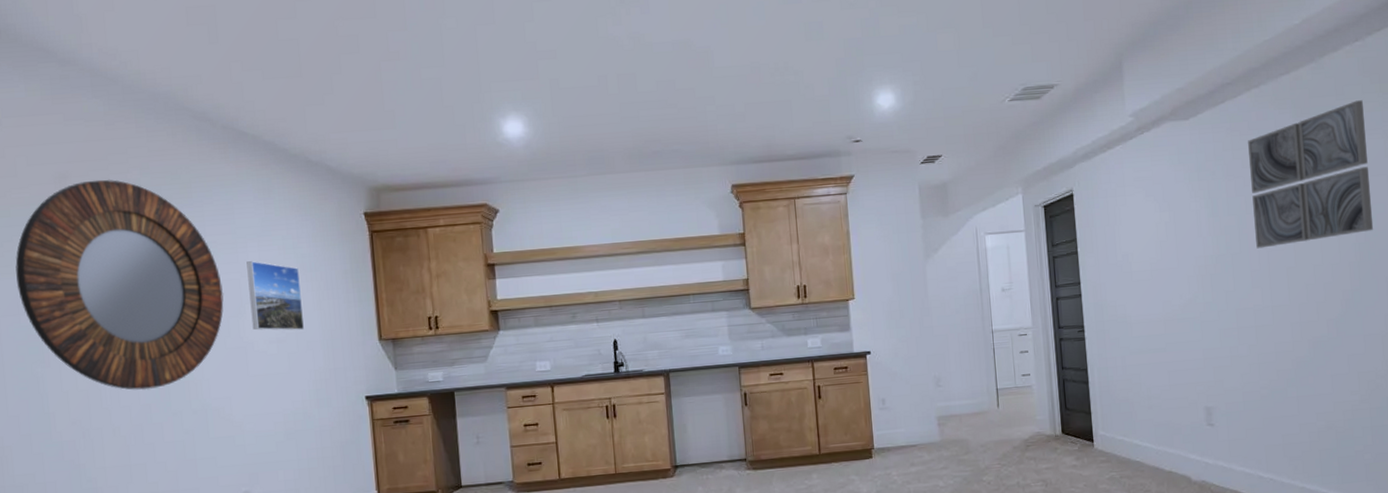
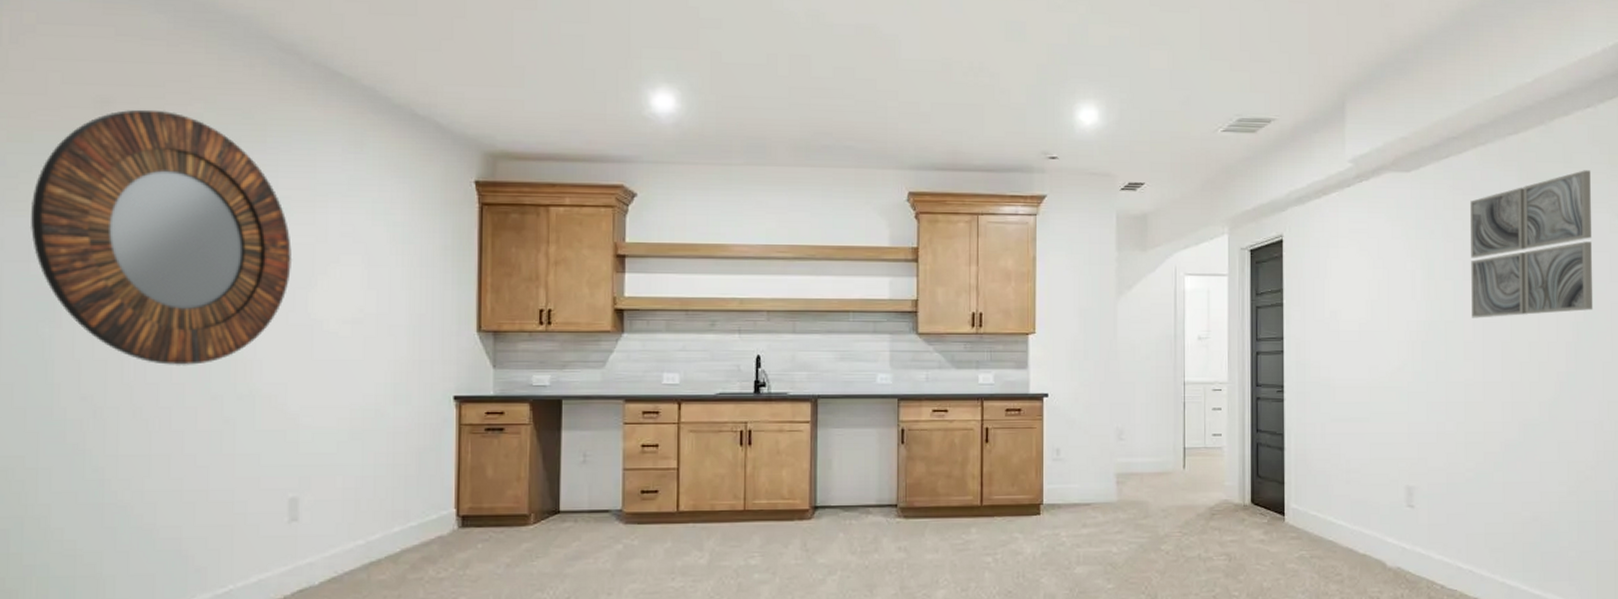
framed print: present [246,261,305,331] -> none [323,224,389,312]

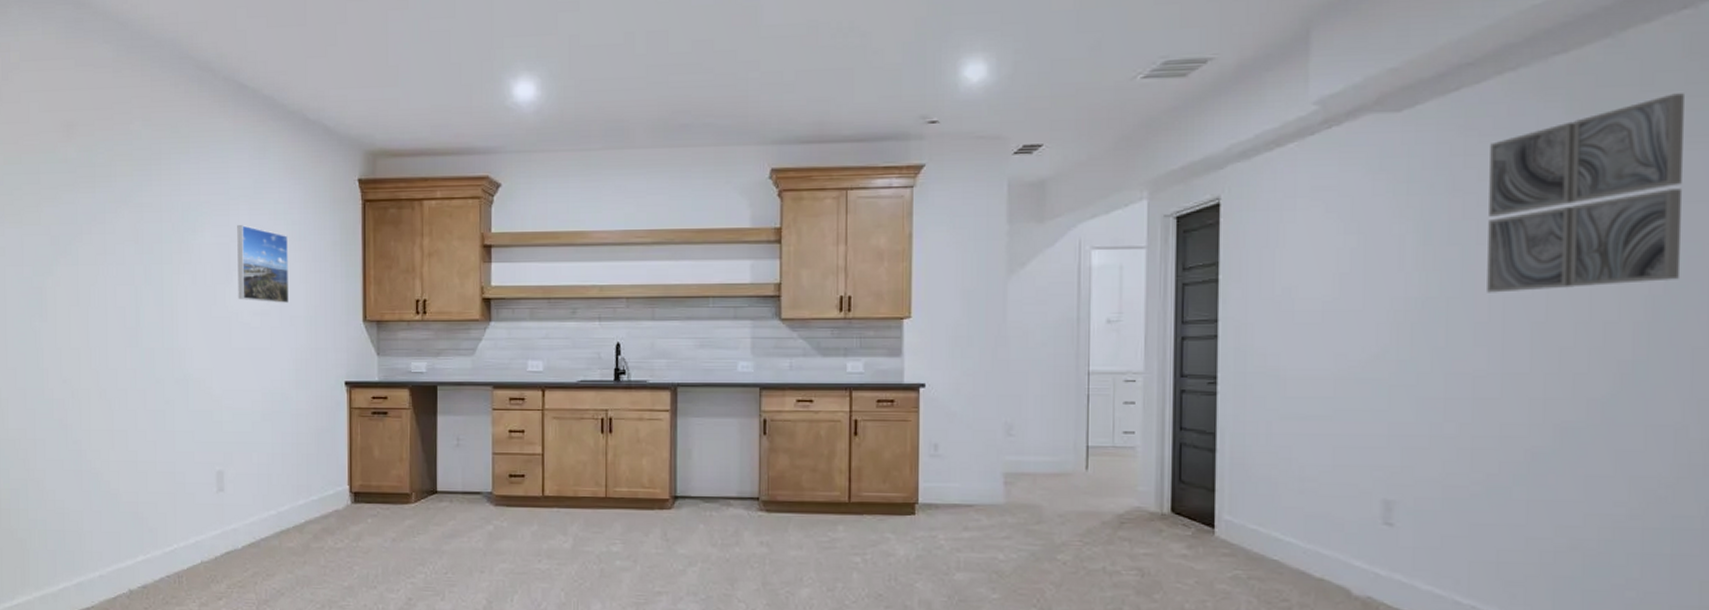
home mirror: present [31,109,293,366] -> none [22,129,213,354]
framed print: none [323,224,389,312] -> present [237,225,290,304]

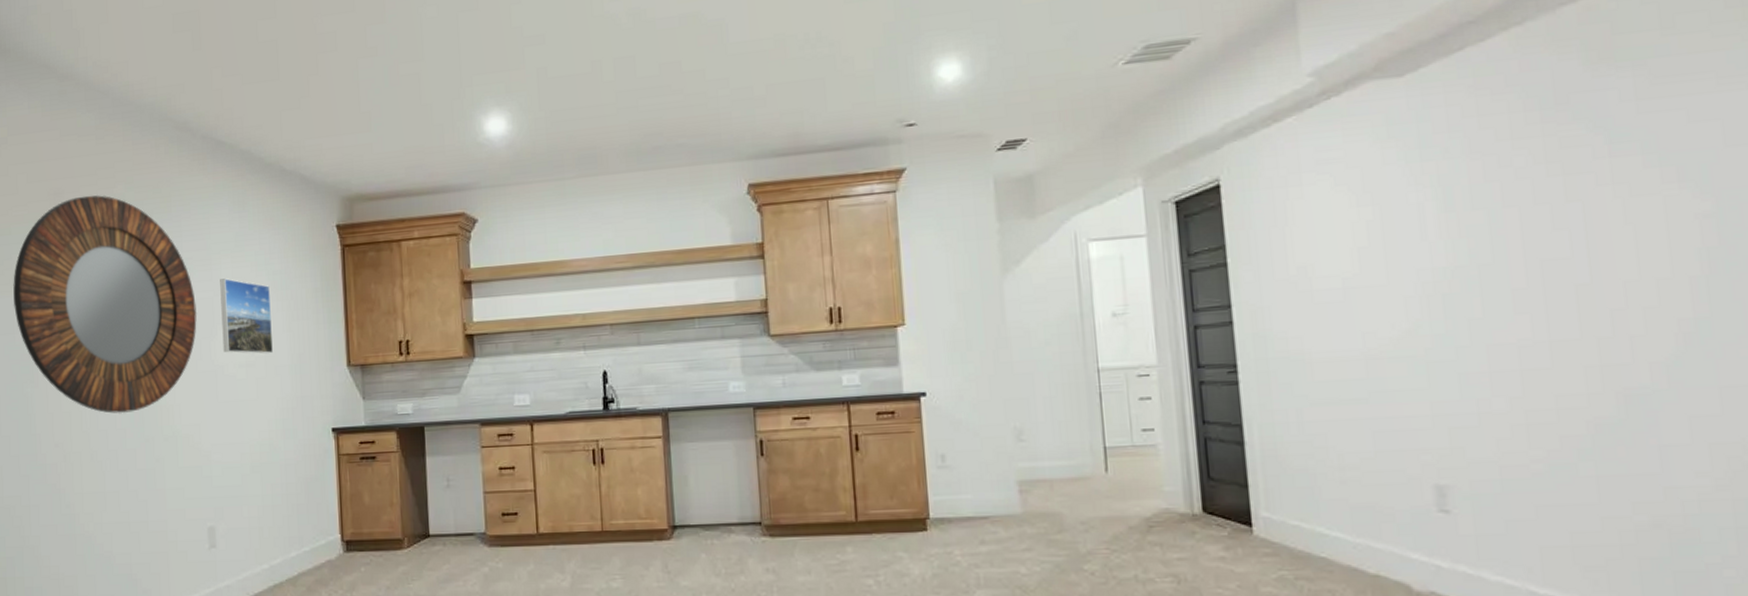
home mirror: none [22,129,213,354] -> present [13,195,198,414]
wall art: present [1487,93,1684,293] -> none [1504,33,1735,257]

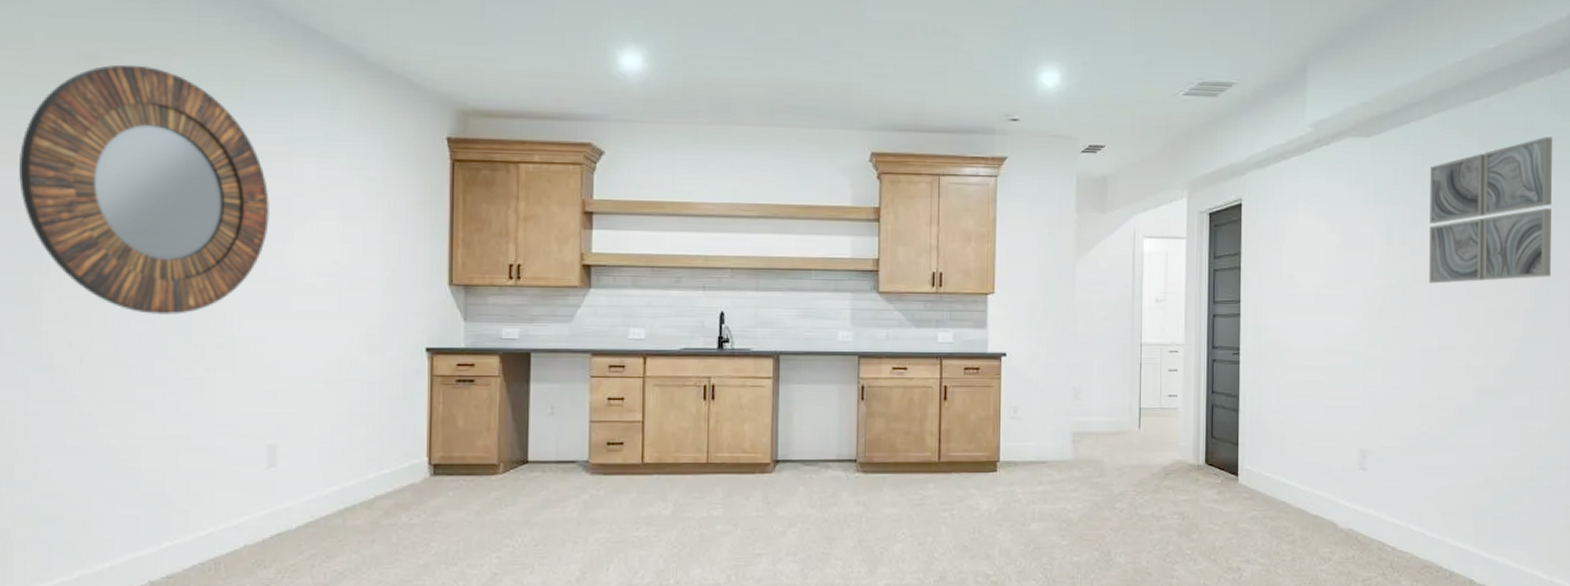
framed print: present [220,278,274,354] -> none [300,179,363,265]
wall art: none [1504,33,1735,257] -> present [1429,137,1552,284]

